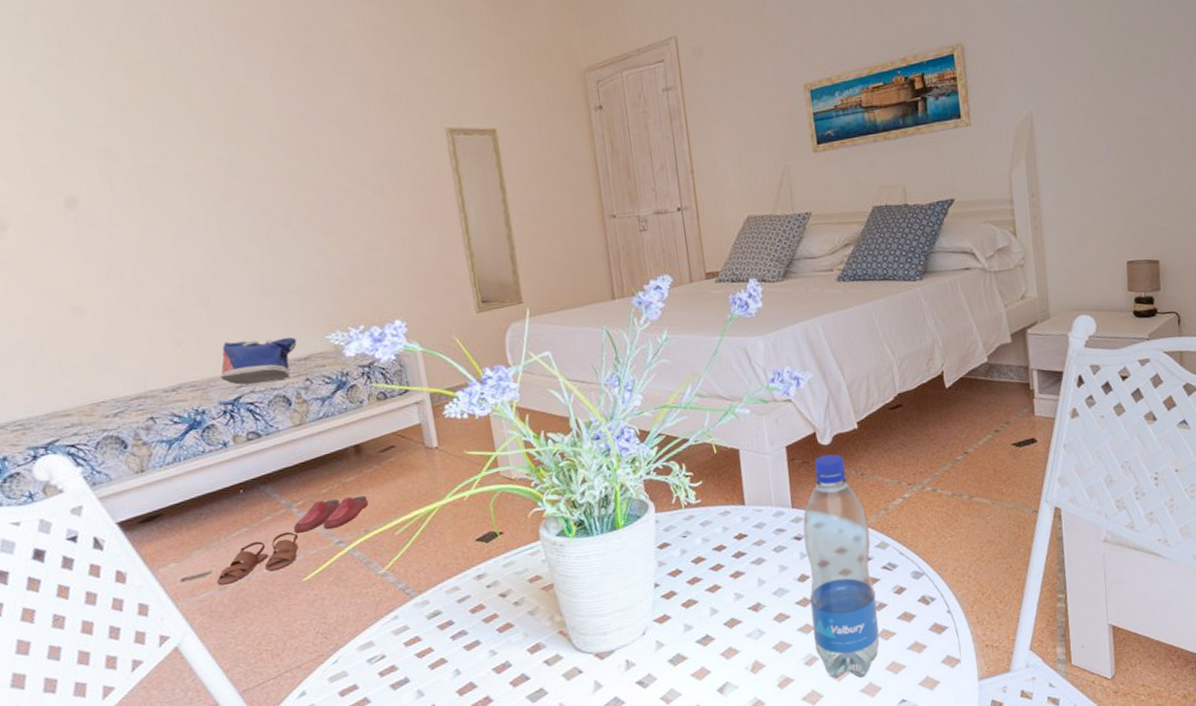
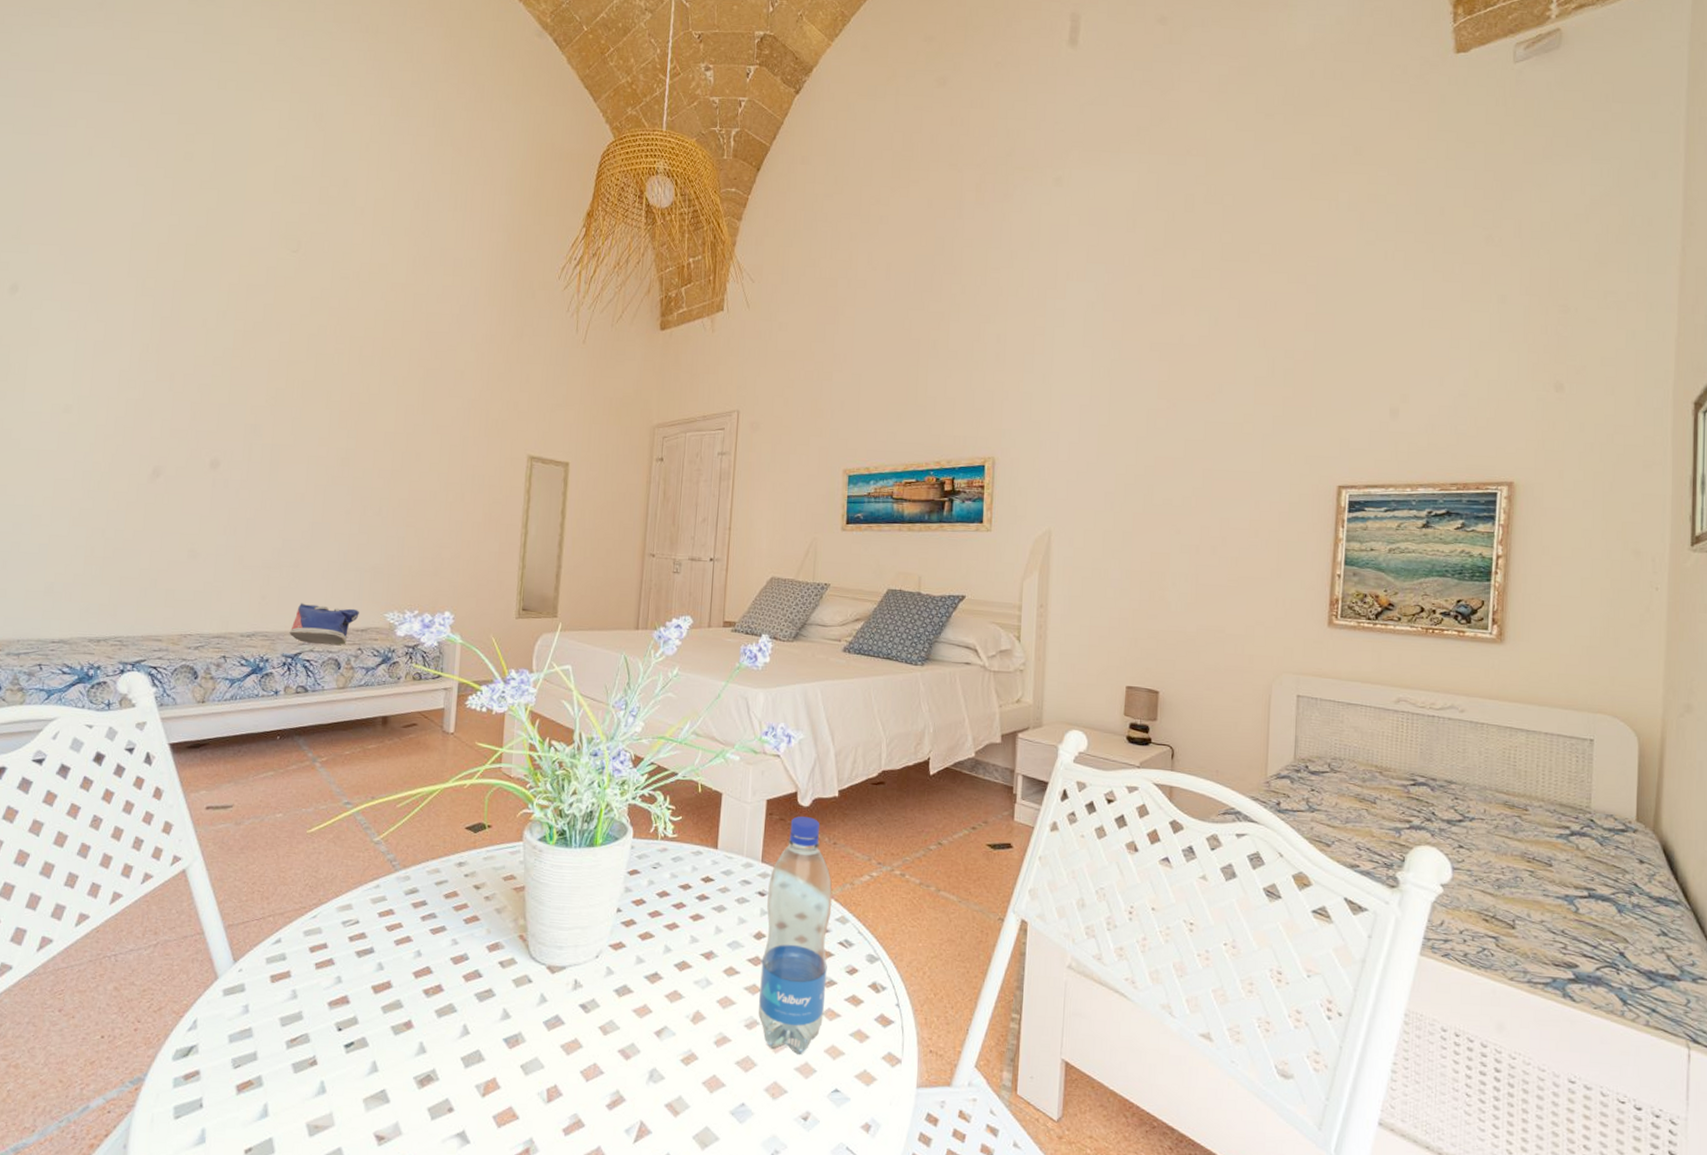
sandal: present [217,531,299,585] -> none [235,783,315,821]
slippers: present [293,495,369,534] -> none [311,760,382,790]

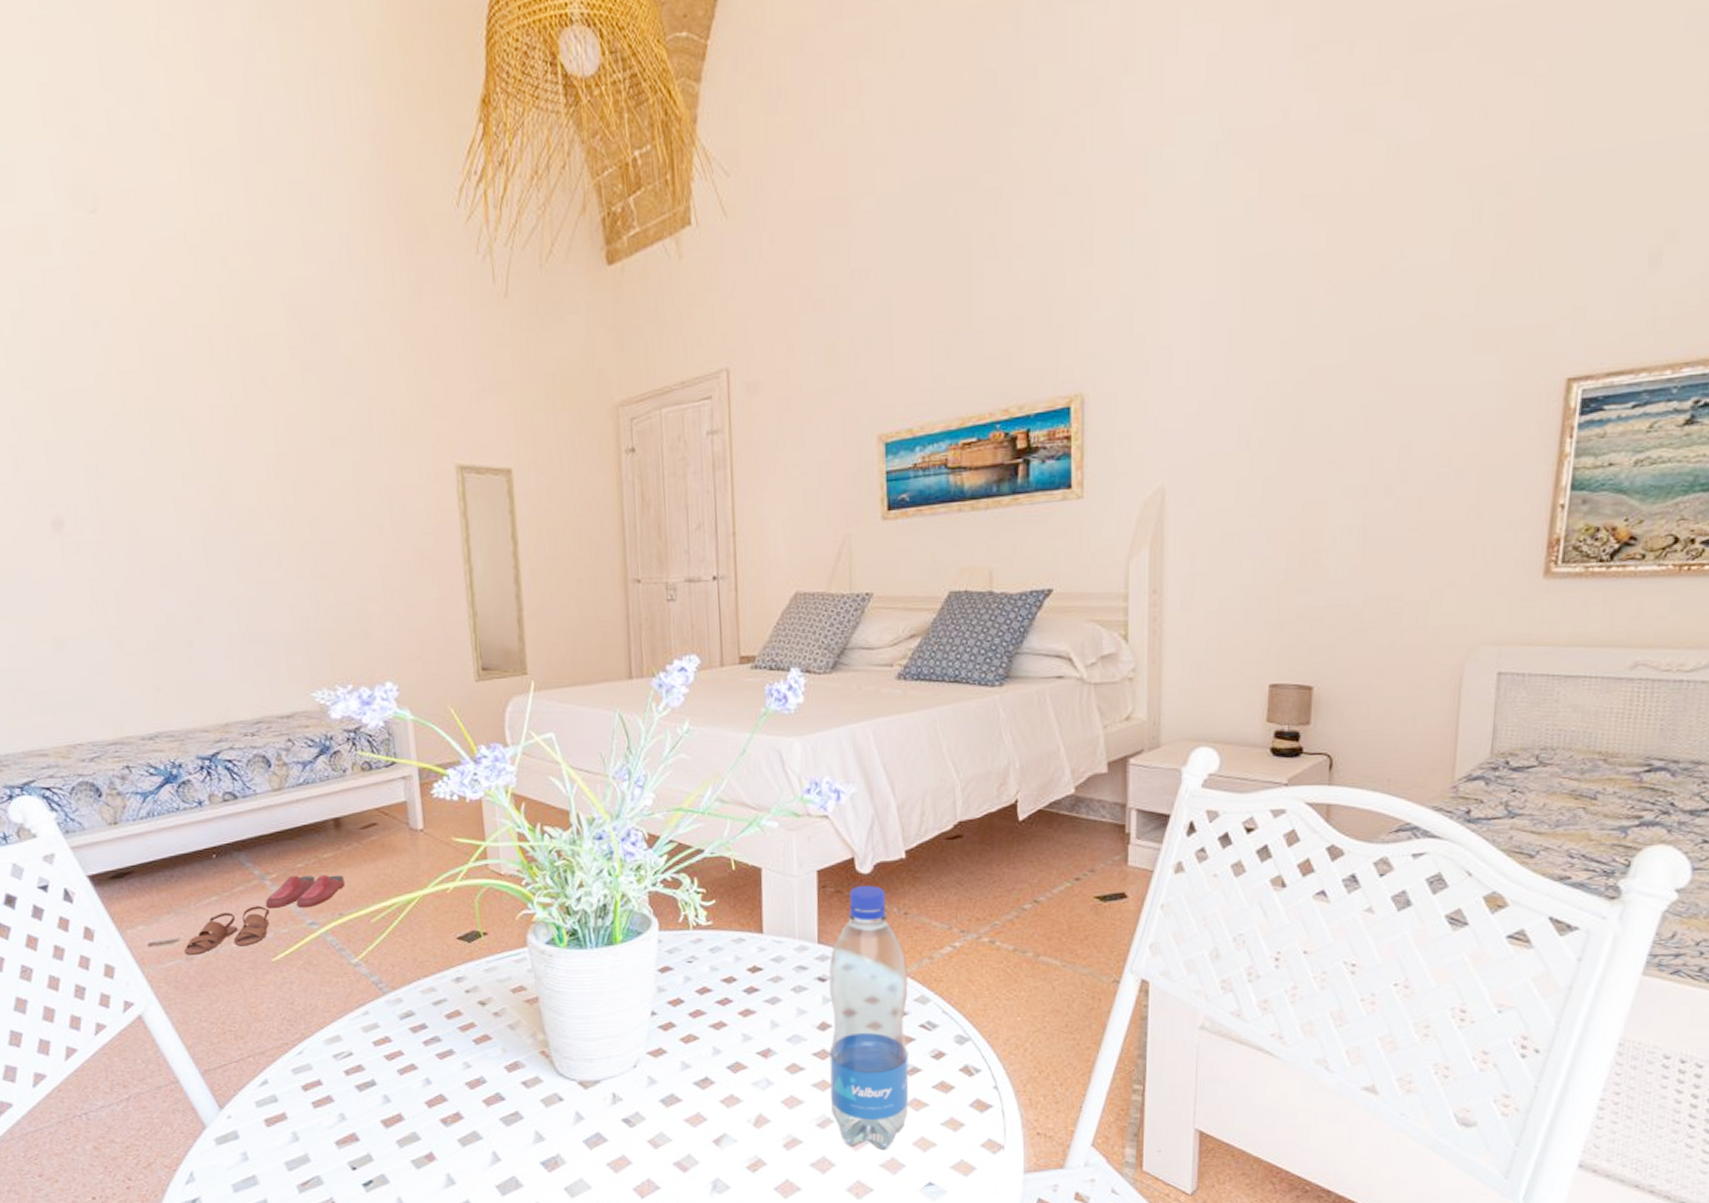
sandal: none [235,783,315,821] -> present [184,906,270,955]
tote bag: present [289,603,359,645] -> none [199,690,280,739]
slippers: none [311,760,382,790] -> present [265,875,345,909]

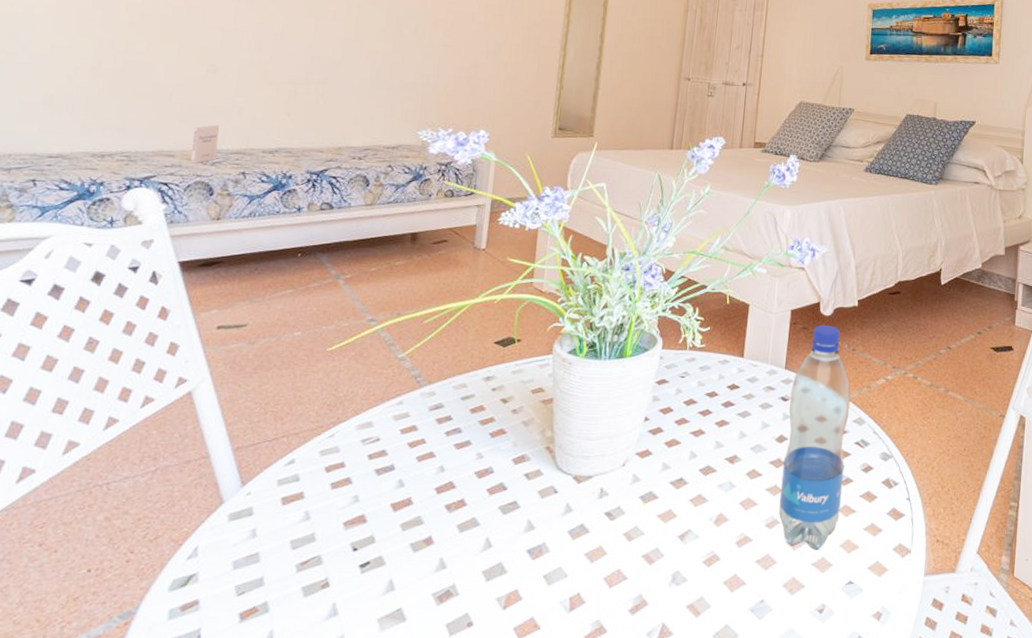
book: none [59,713,93,762] -> present [190,125,220,164]
sandal: present [184,906,270,955] -> none [249,301,337,340]
slippers: present [265,875,345,909] -> none [334,277,409,307]

